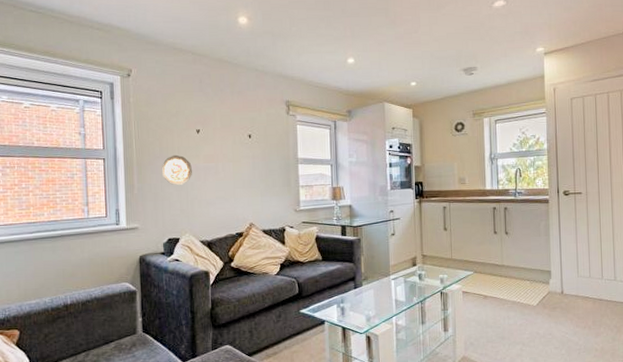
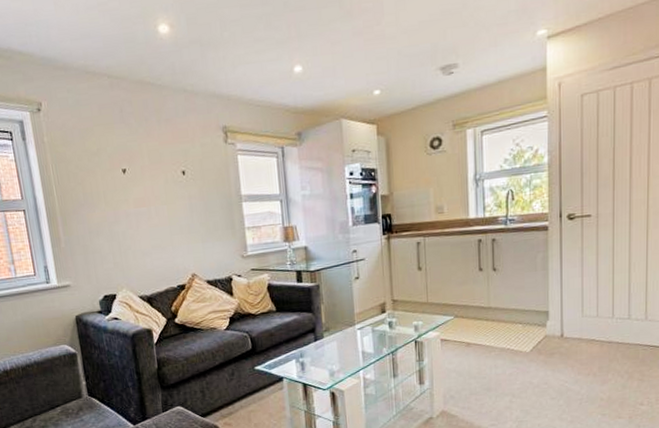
decorative plate: present [161,154,193,186] -> none [87,200,123,236]

